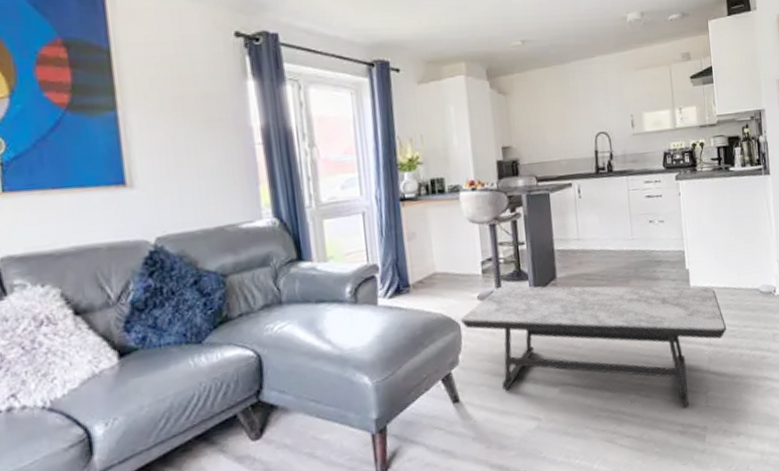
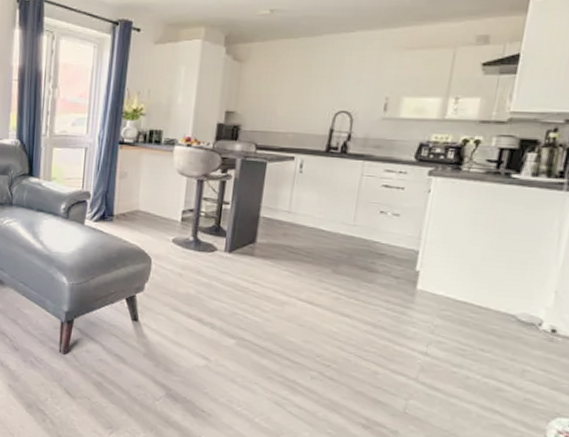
coffee table: present [461,286,727,408] -> none [153,237,456,405]

